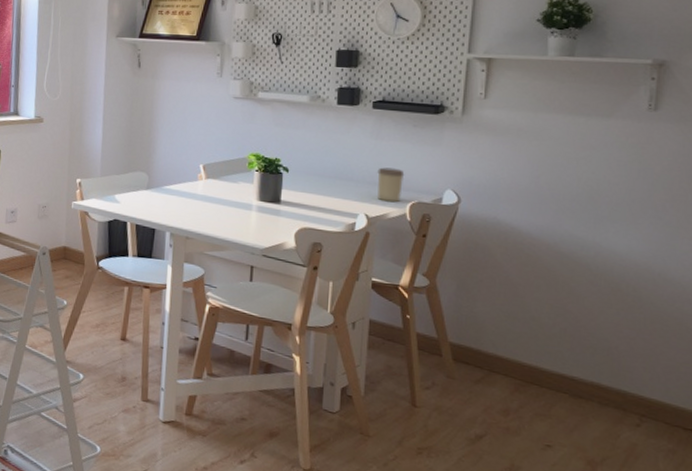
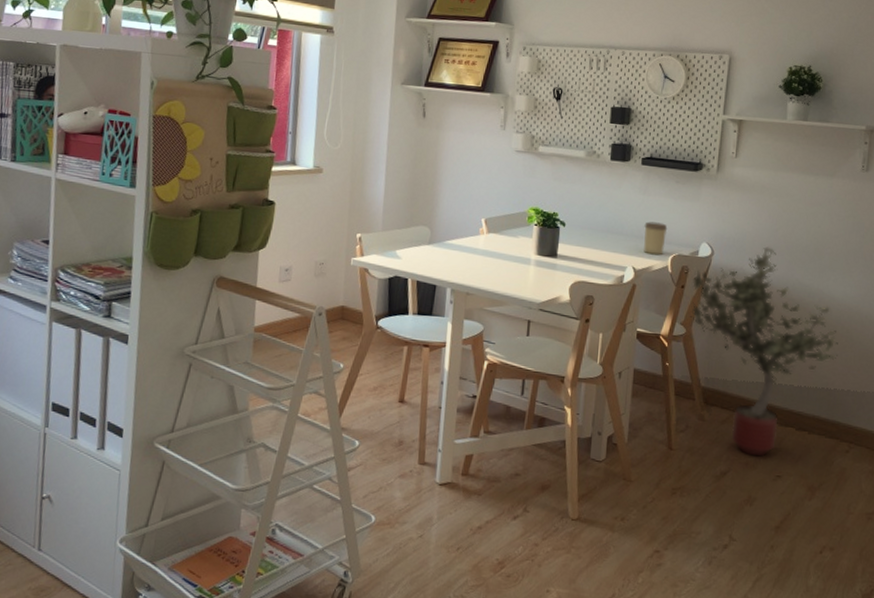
potted tree: none [433,194,622,423] -> present [689,247,838,457]

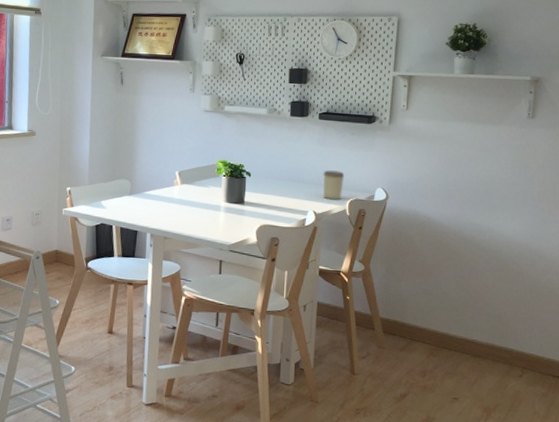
potted tree: present [689,247,838,457] -> none [367,190,509,381]

